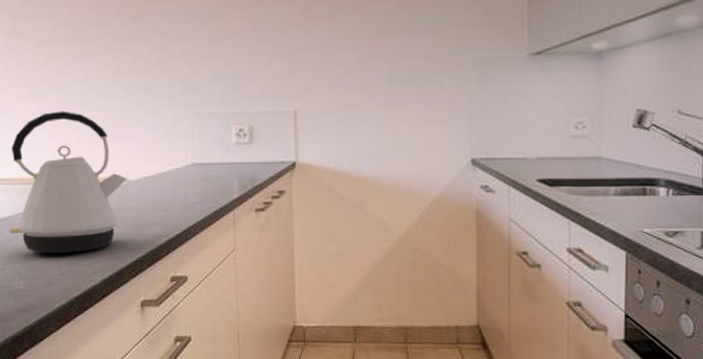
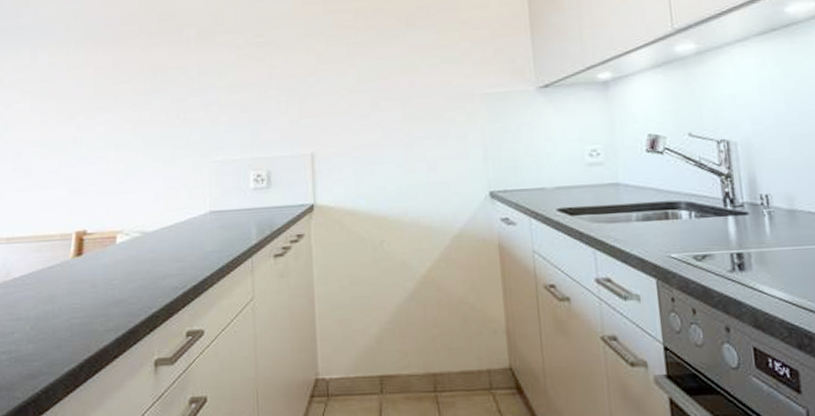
kettle: present [9,111,127,254] -> none [21,166,144,314]

